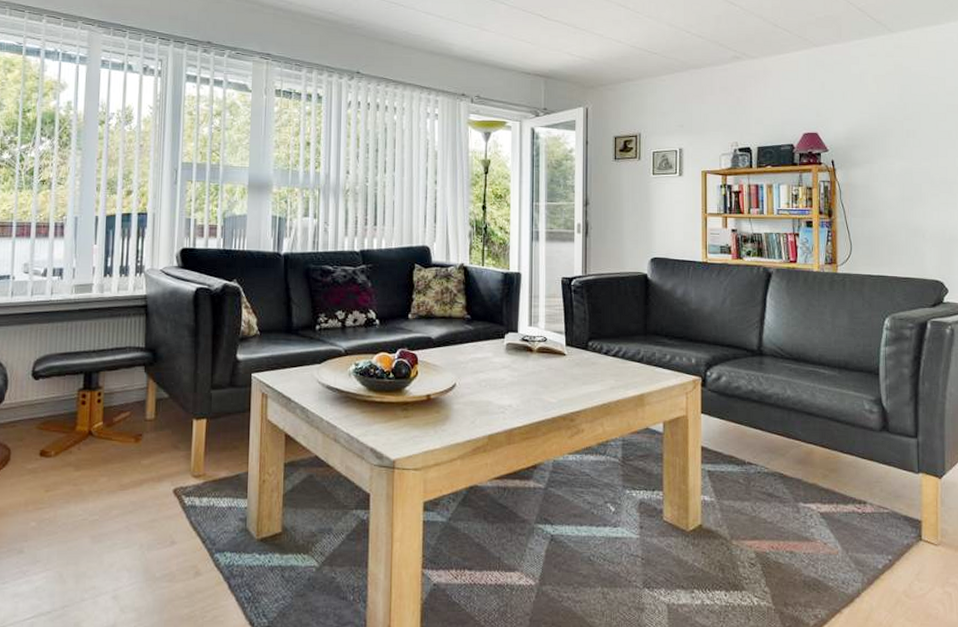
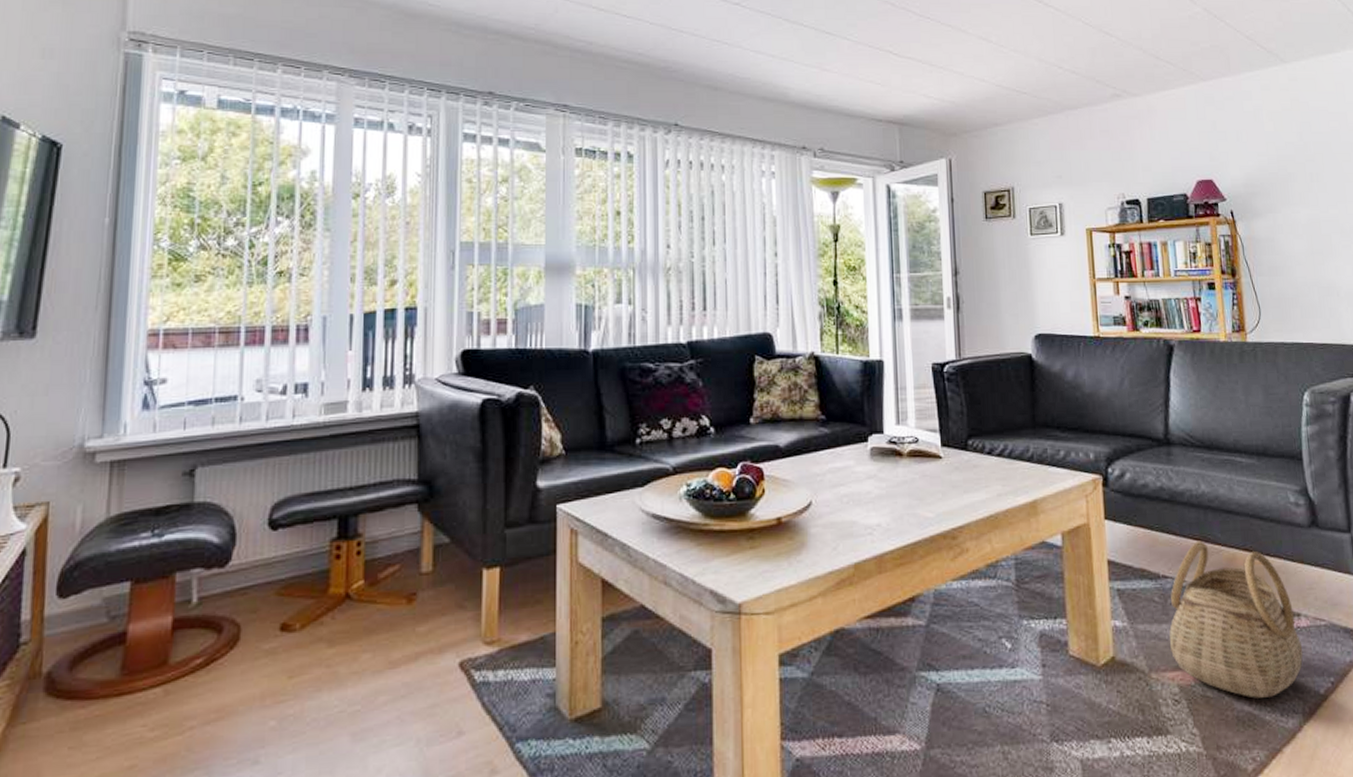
basket: none [749,436,866,568] -> present [1169,540,1304,698]

